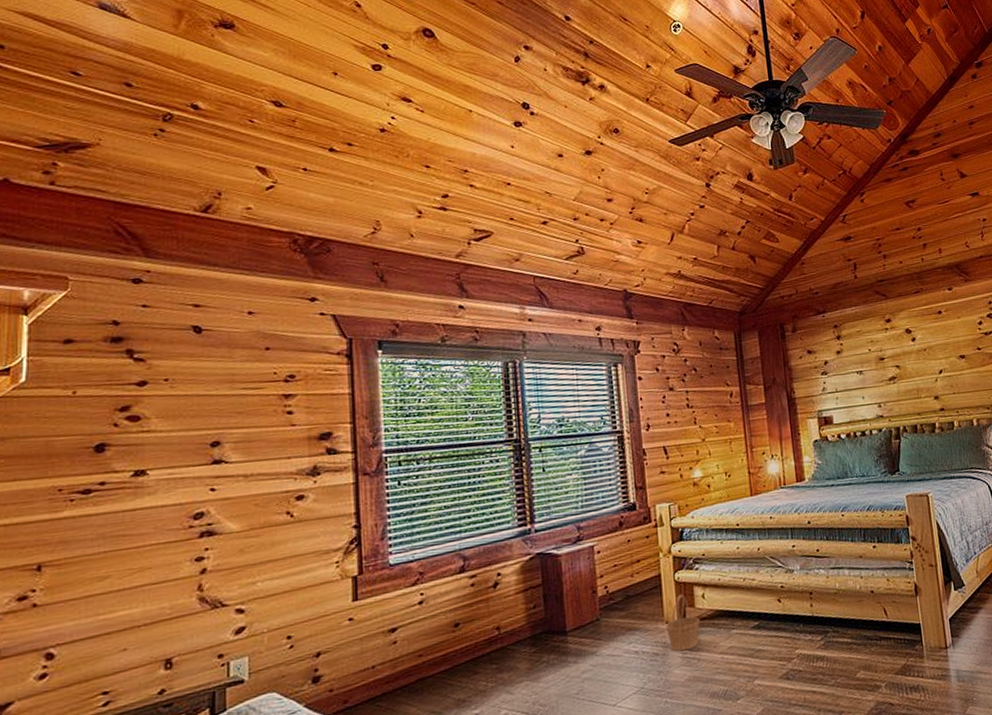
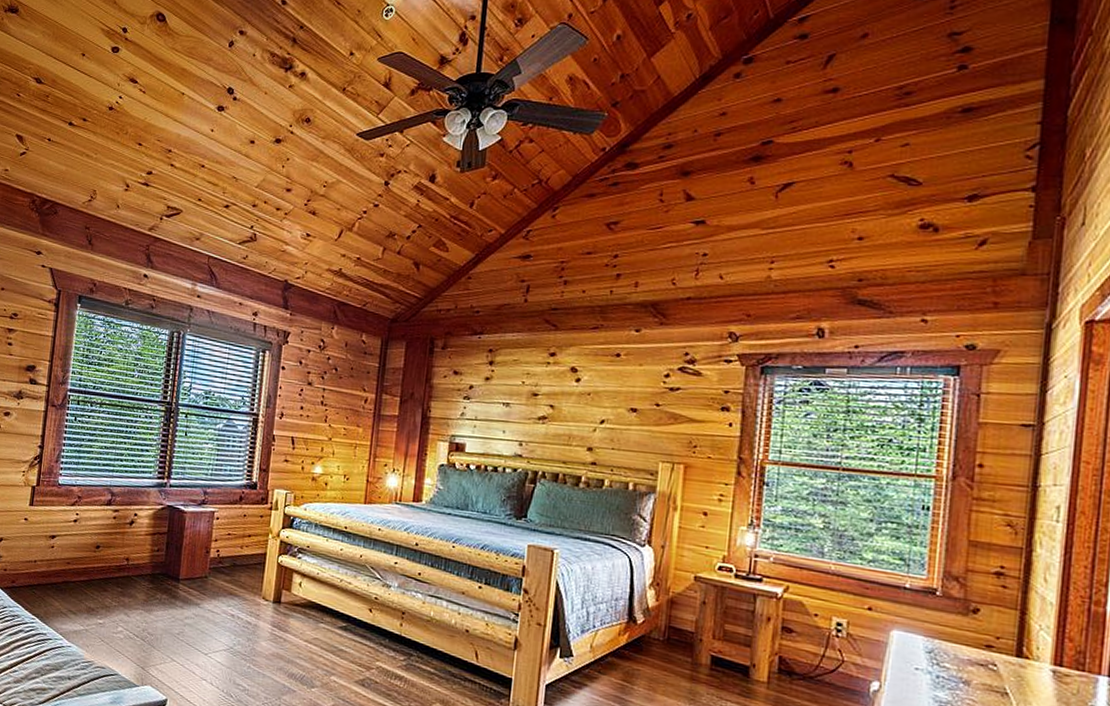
basket: present [665,594,701,652] -> none [261,576,294,629]

